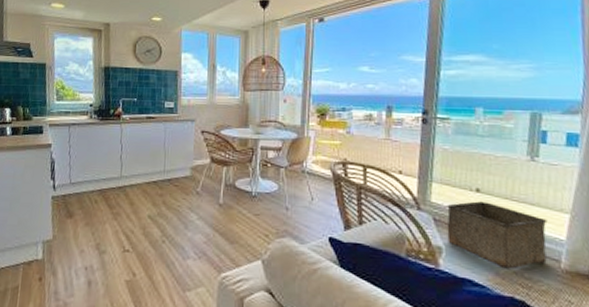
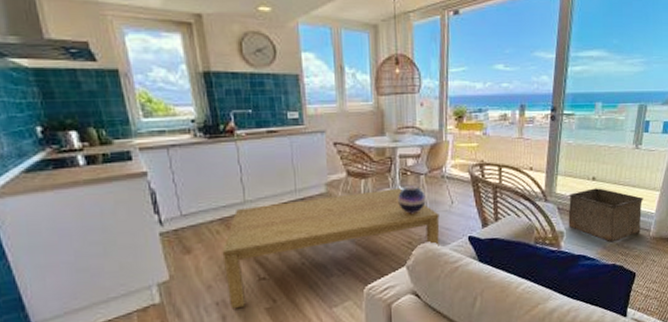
coffee table: none [96,178,298,277] -> present [222,188,440,309]
decorative sphere: none [257,178,285,206] -> present [398,186,426,214]

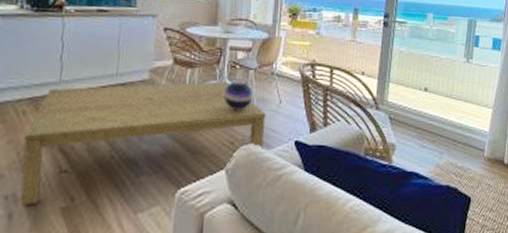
storage bin: present [568,188,644,244] -> none [400,99,476,162]

